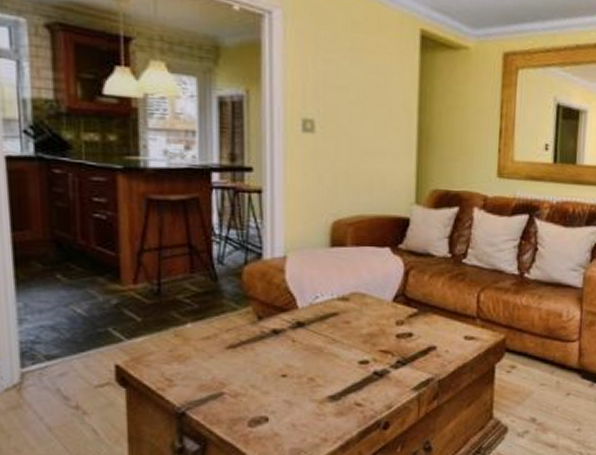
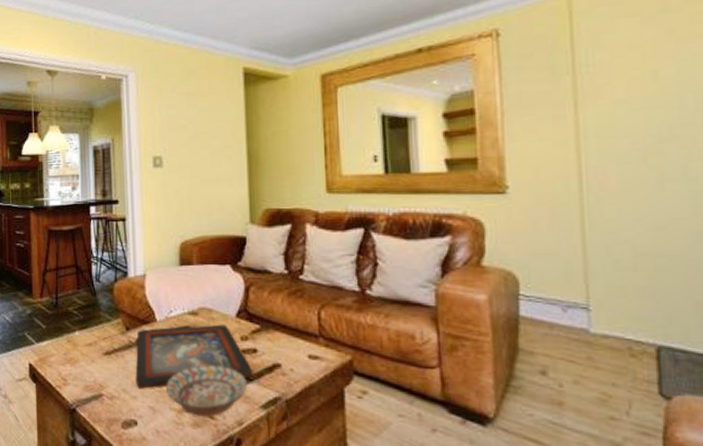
decorative tray: none [268,309,407,382] -> present [135,324,253,388]
decorative bowl: none [307,352,400,405] -> present [166,364,248,418]

